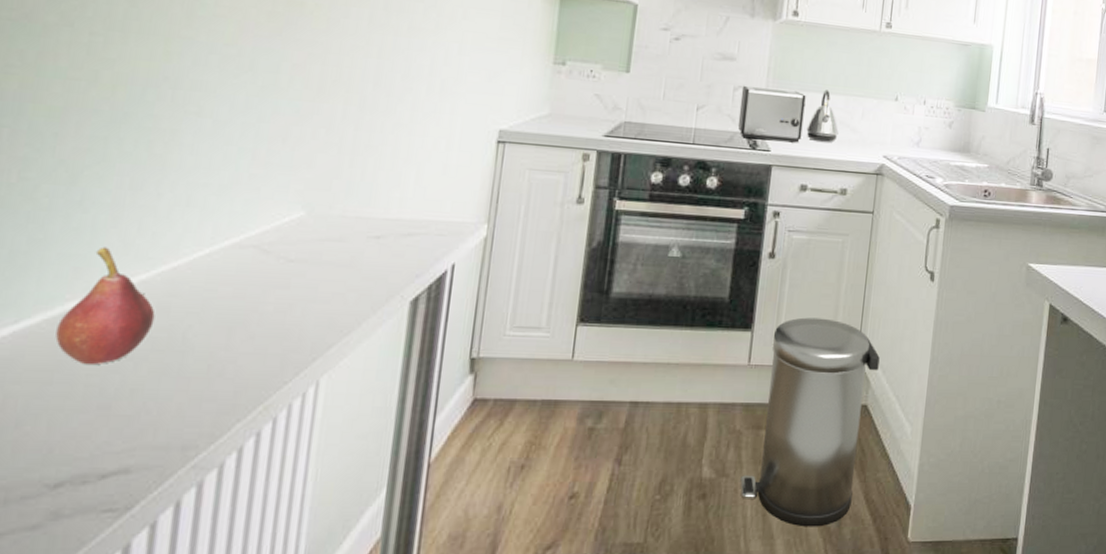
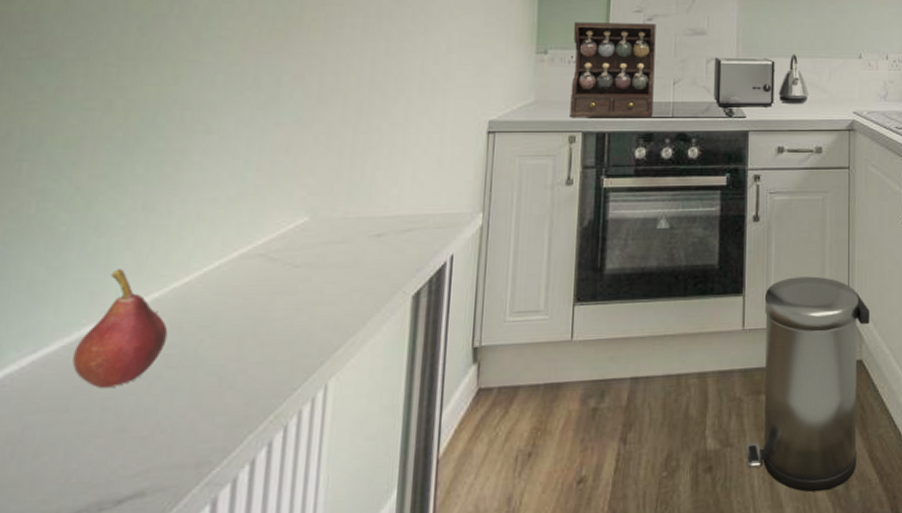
spice rack: none [585,34,684,142] -> present [570,22,656,117]

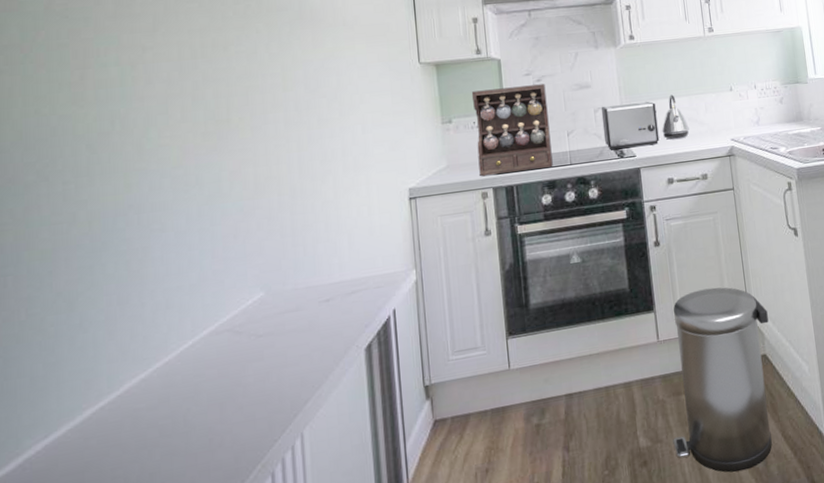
fruit: present [72,268,168,389] -> none [80,357,158,461]

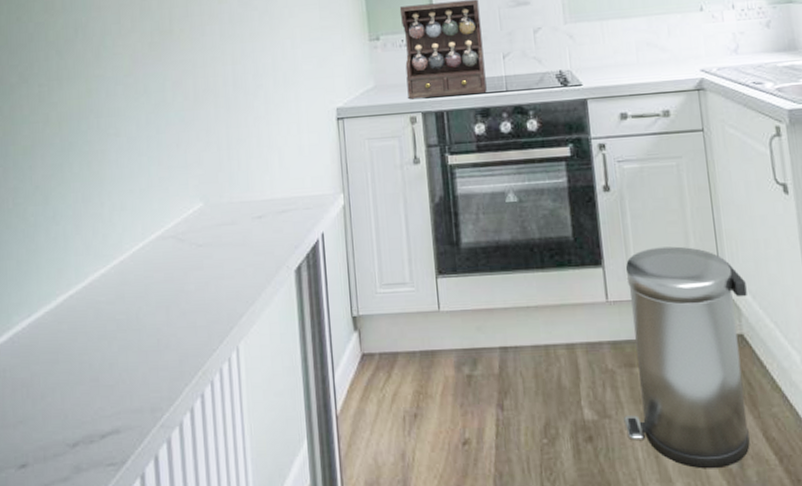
toaster: present [601,101,660,151] -> none [541,21,611,77]
kettle: present [662,94,689,140] -> none [613,14,648,68]

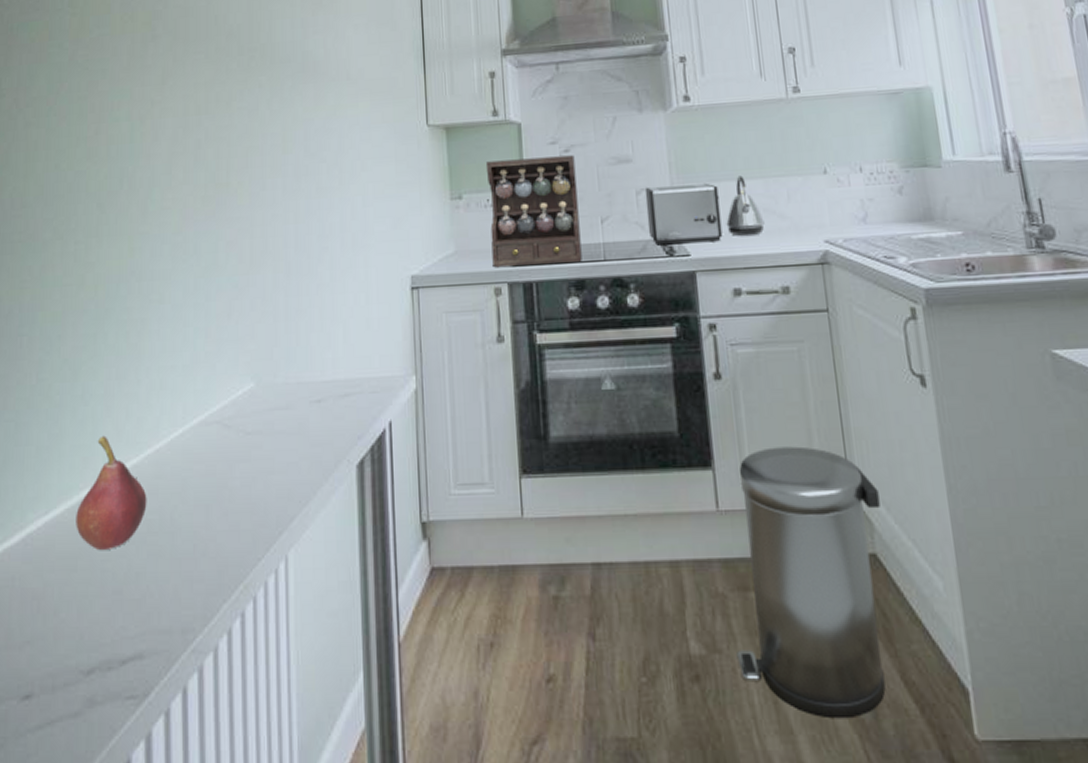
fruit: none [55,250,116,346] -> present [76,435,147,551]
toaster: none [541,21,611,77] -> present [644,183,723,246]
kettle: none [613,14,648,68] -> present [726,175,765,237]

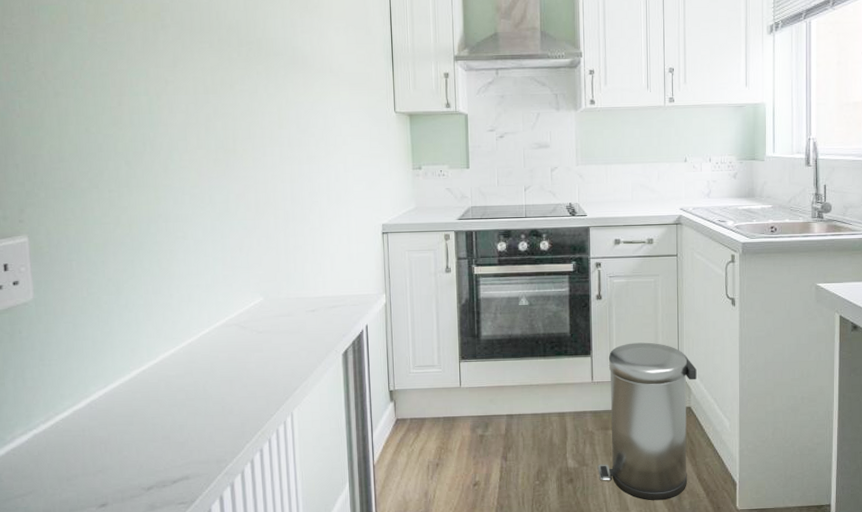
fruit: present [76,435,147,551] -> none [129,333,185,411]
spice rack: present [485,155,582,267] -> none [440,140,509,219]
toaster: present [644,183,723,246] -> none [557,165,610,208]
kettle: present [726,175,765,237] -> none [613,161,640,204]

